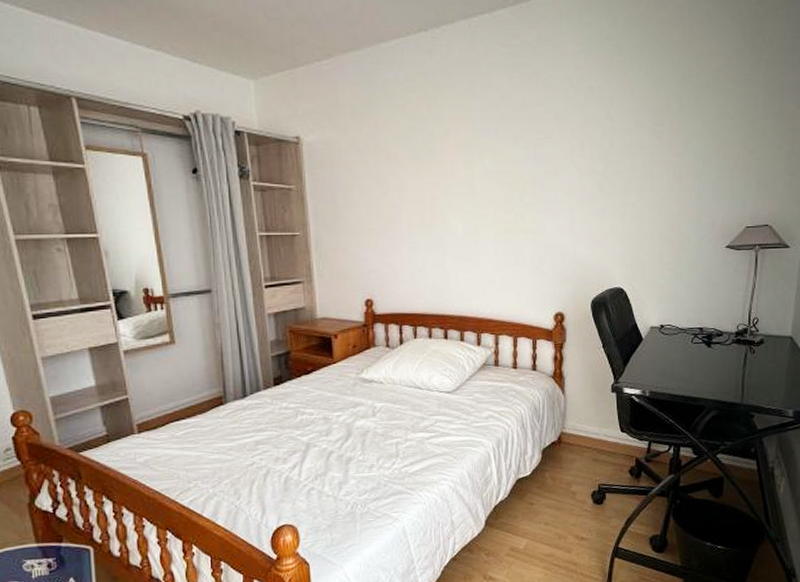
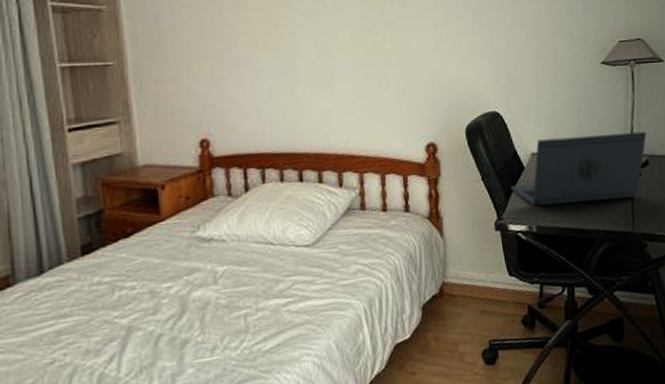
laptop: none [628,313,764,374] -> present [510,132,647,206]

